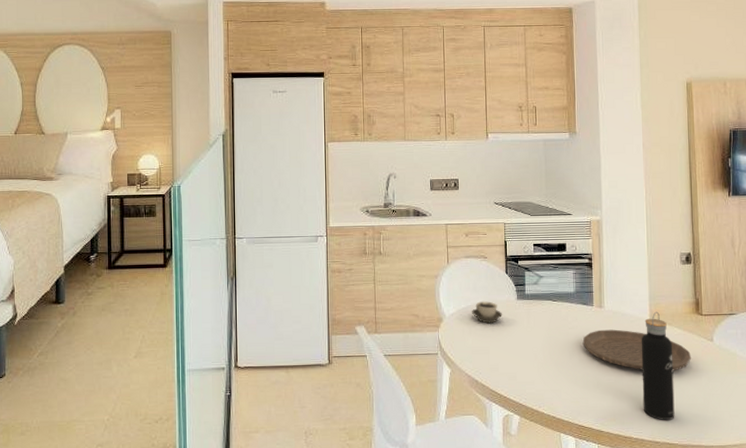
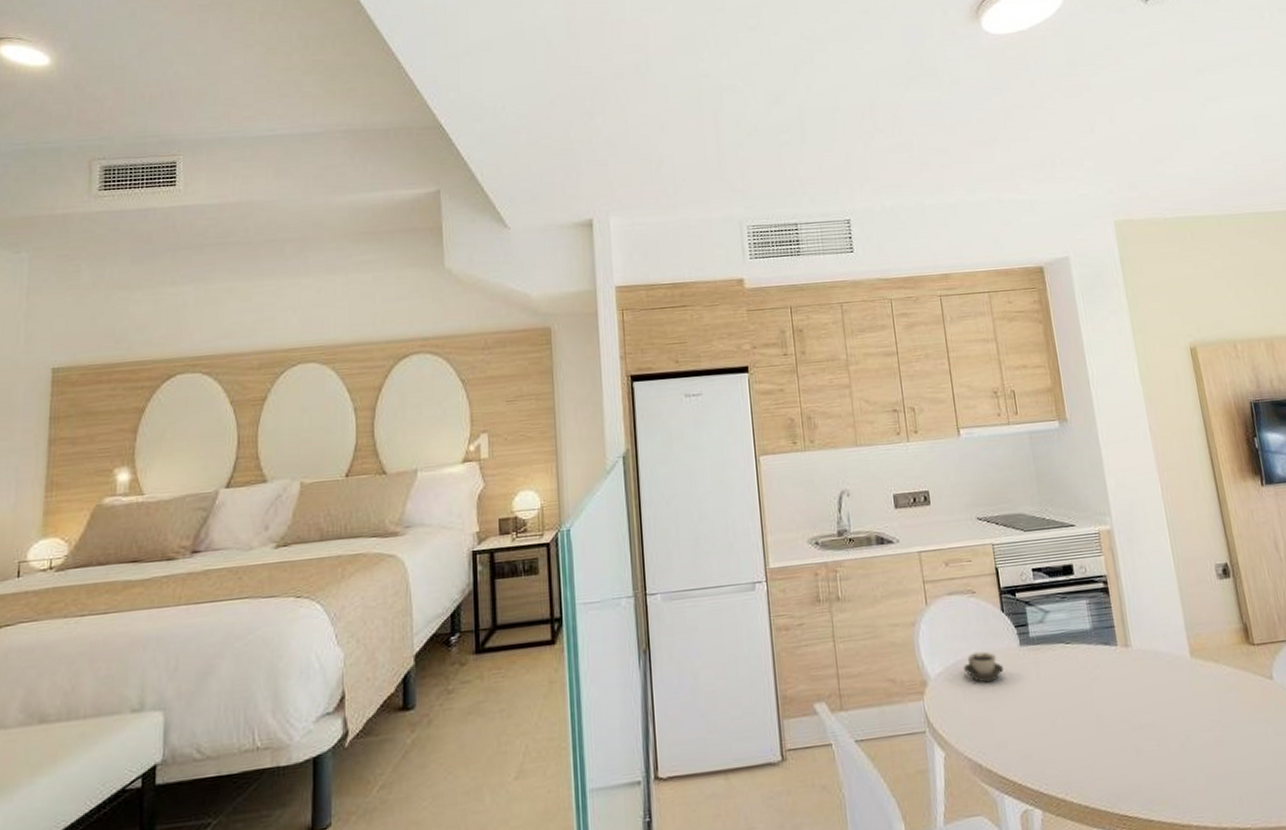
plate: present [582,329,692,370] -> none [1110,674,1251,728]
water bottle: present [641,311,675,420] -> none [1183,645,1242,796]

